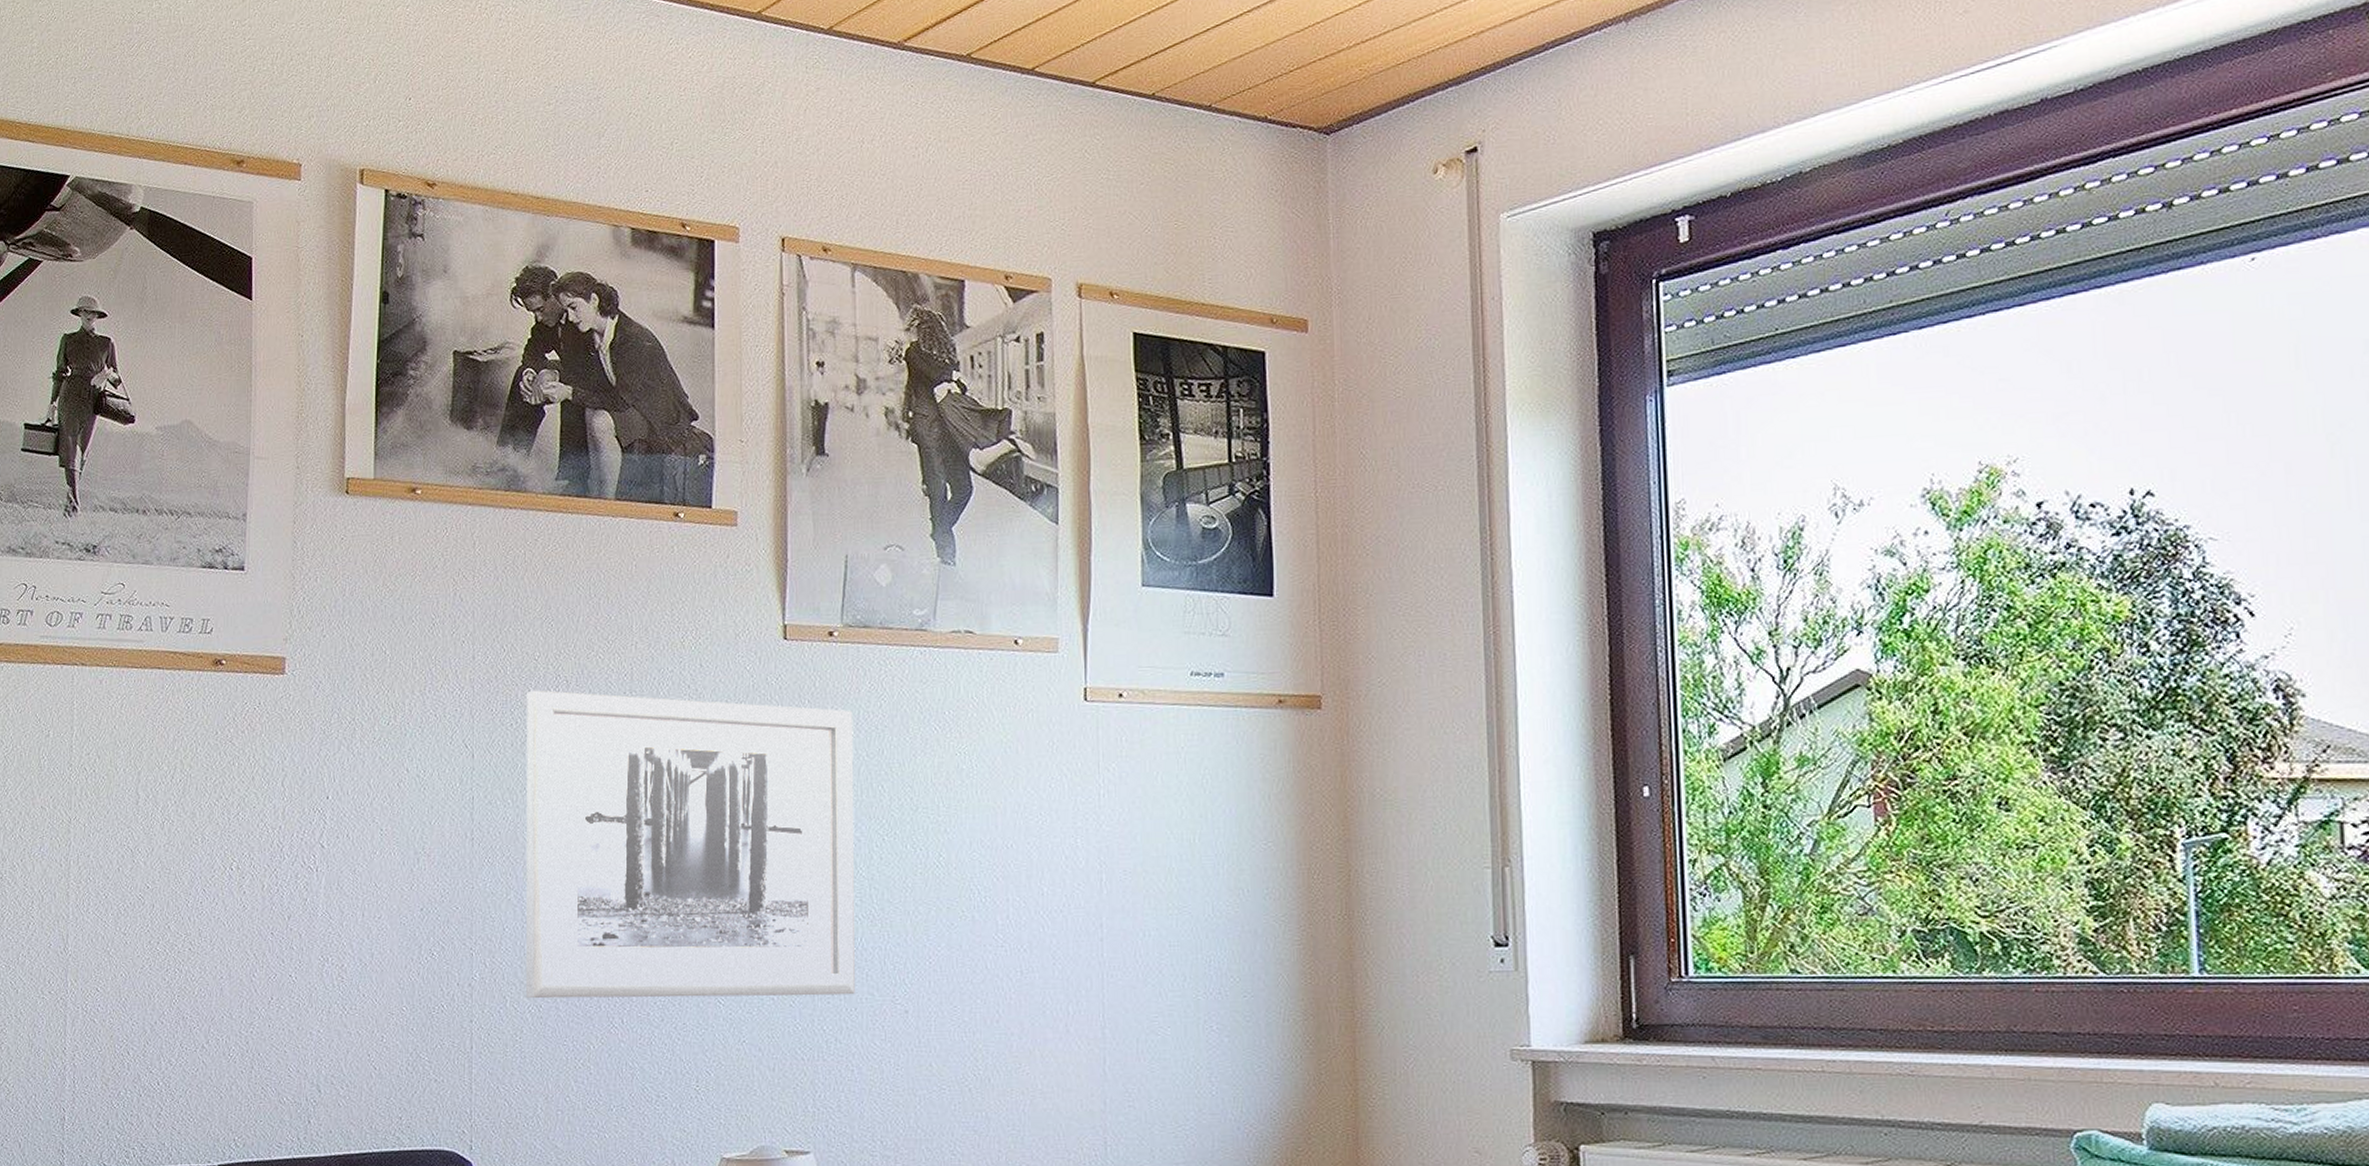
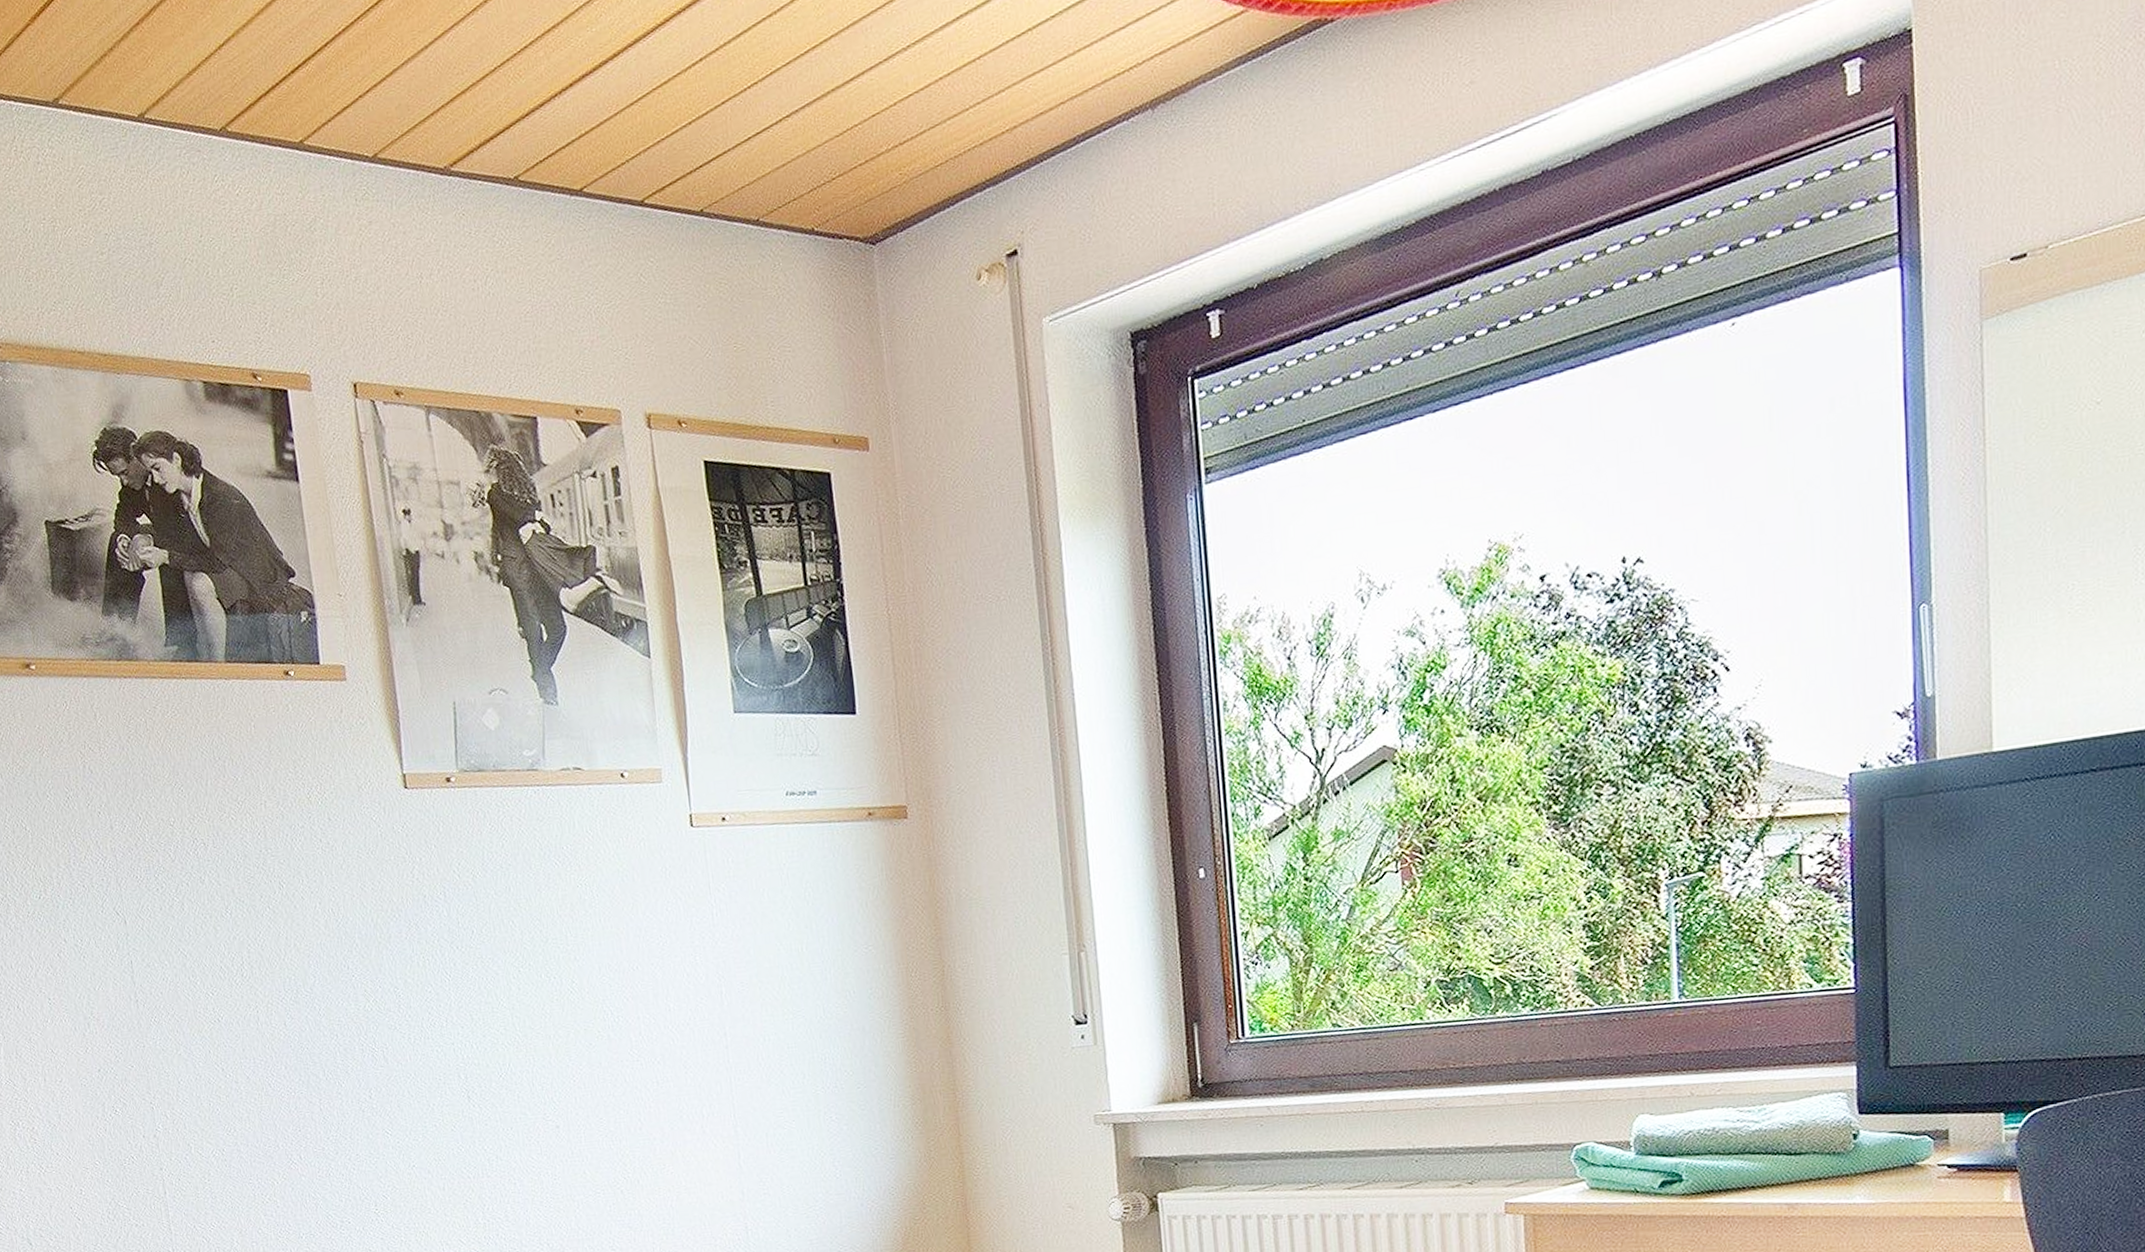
wall art: present [526,690,855,999] -> none [167,851,509,1144]

